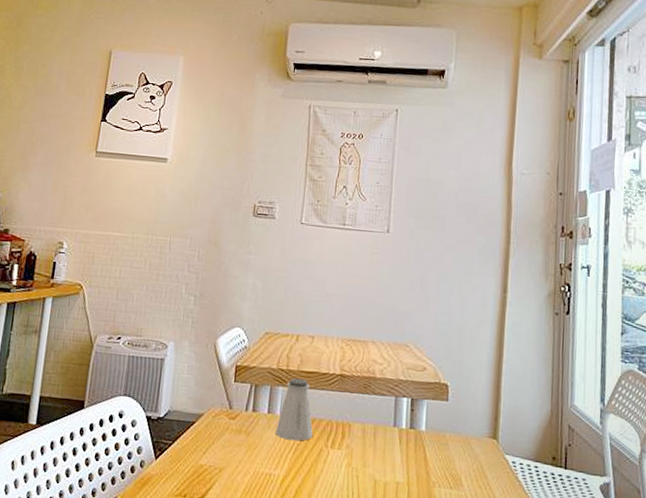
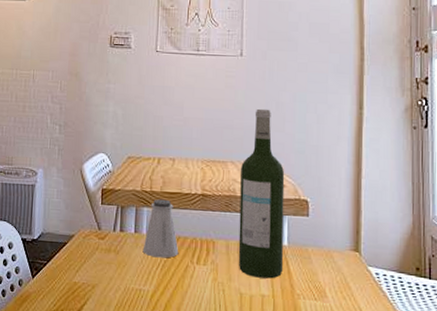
wine bottle: none [374,287,426,465] -> present [238,108,285,279]

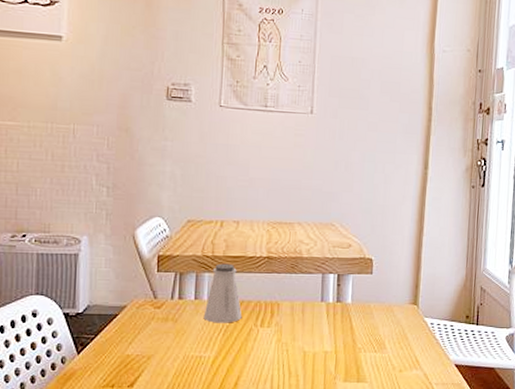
wine bottle: present [238,108,285,279] -> none [302,168,351,336]

